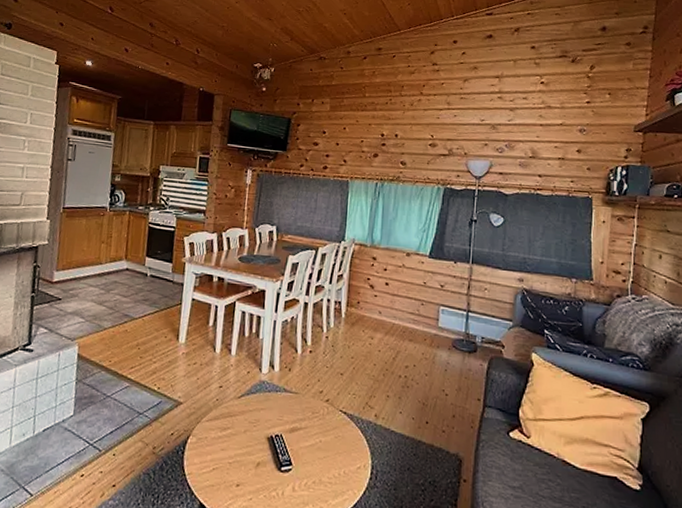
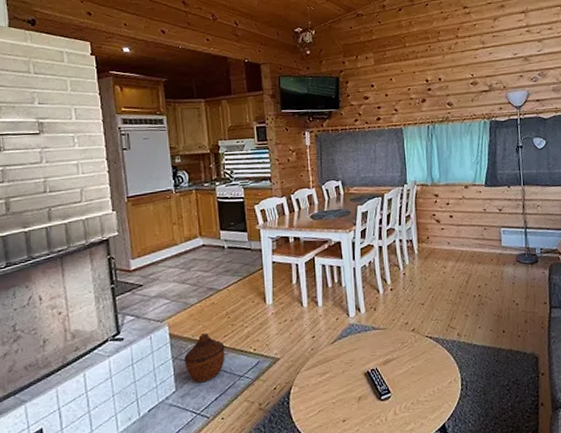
woven basket: none [87,361,130,412] -> present [184,333,225,383]

